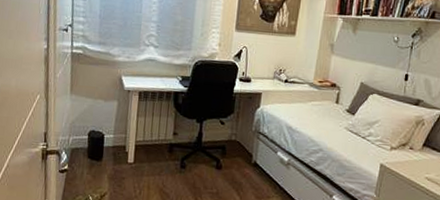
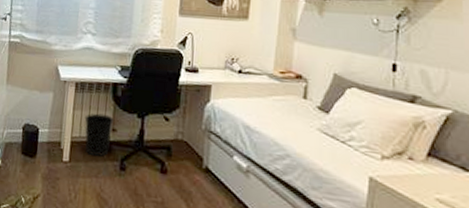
wastebasket: none [148,119,176,157] -> present [84,113,115,157]

